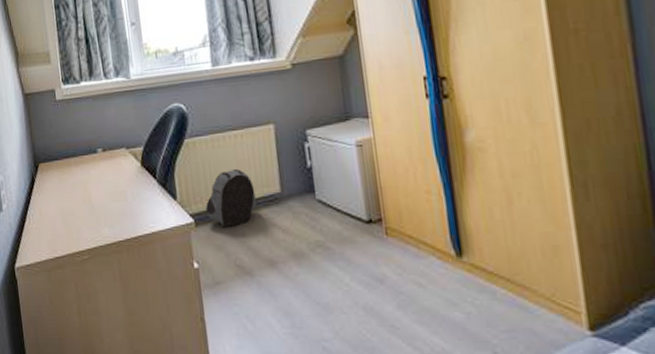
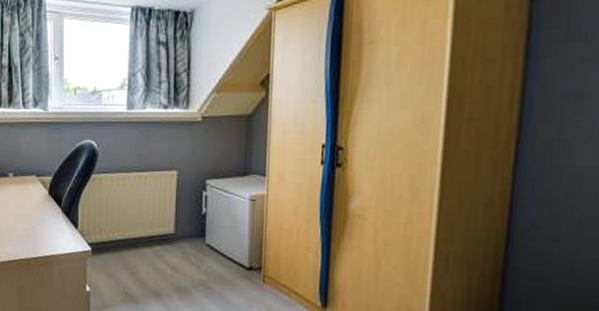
backpack: present [205,168,258,227] -> none [104,207,152,259]

